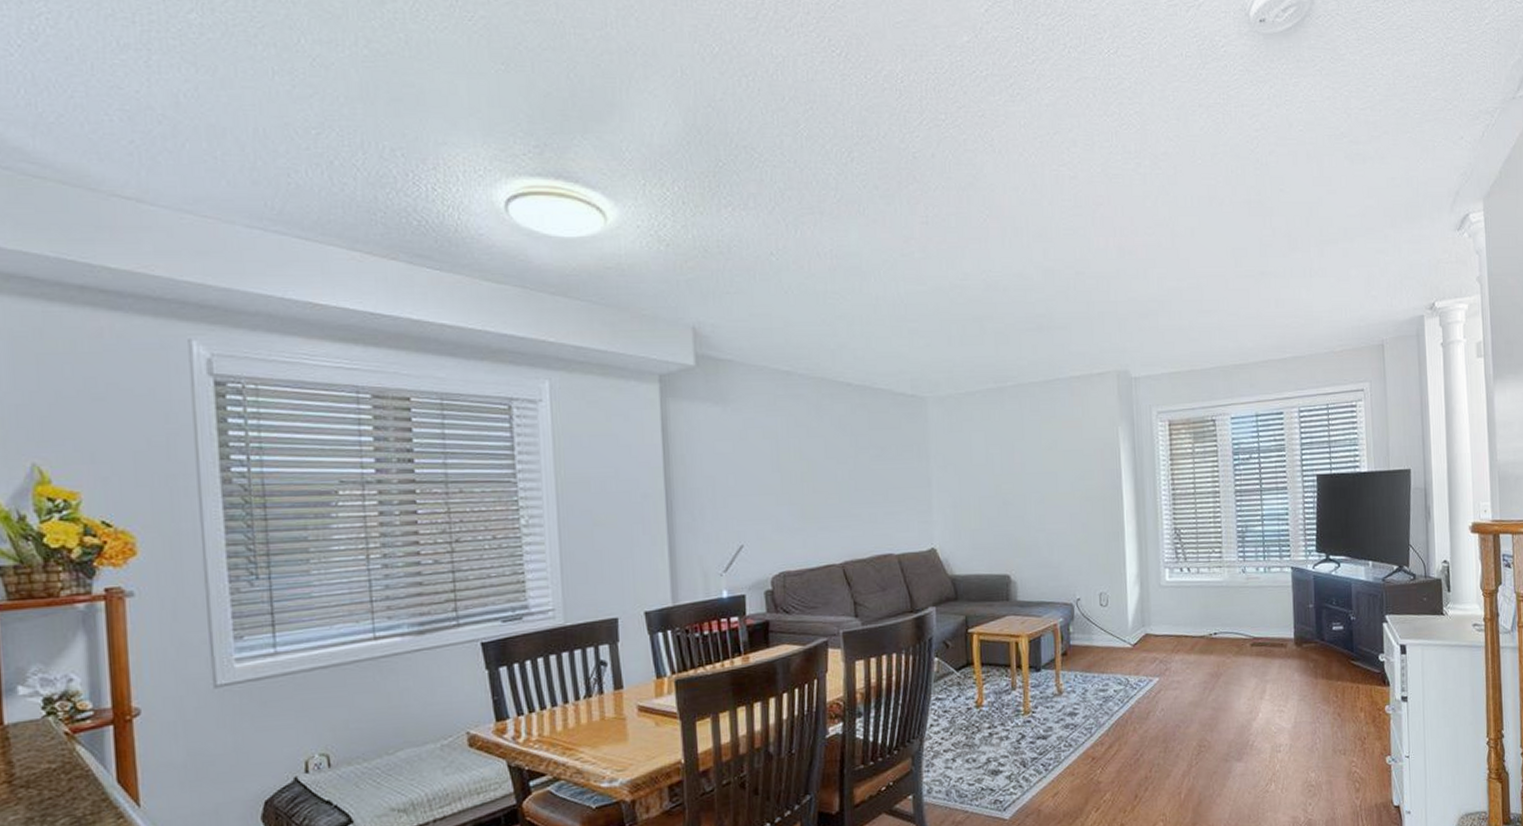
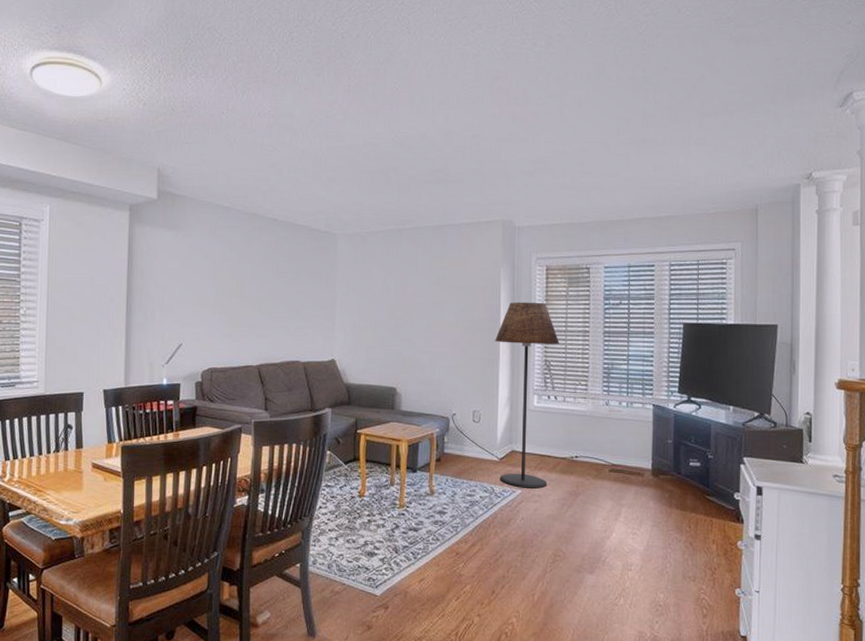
floor lamp: none [1118,462,1189,675] -> present [495,302,560,489]

